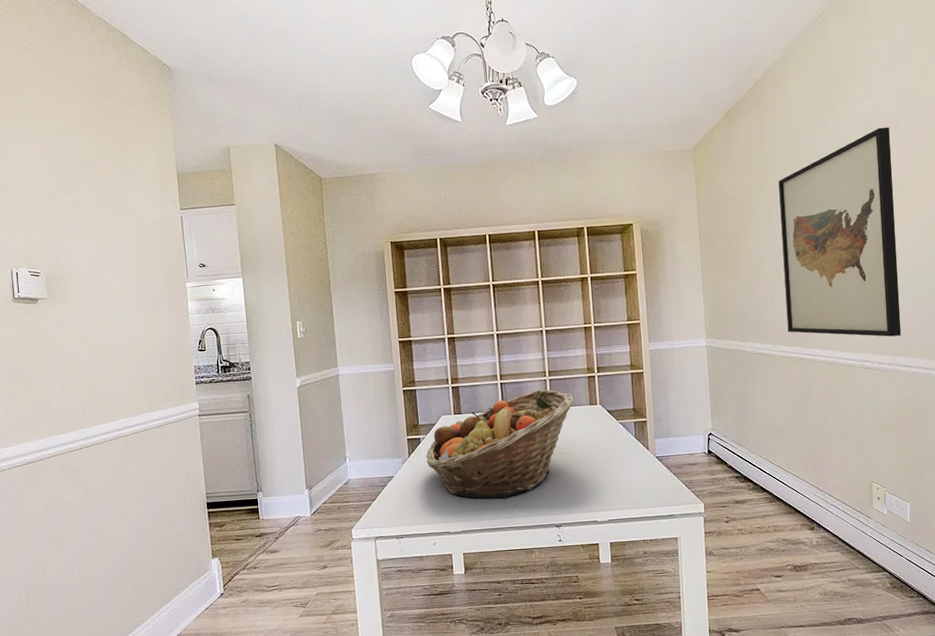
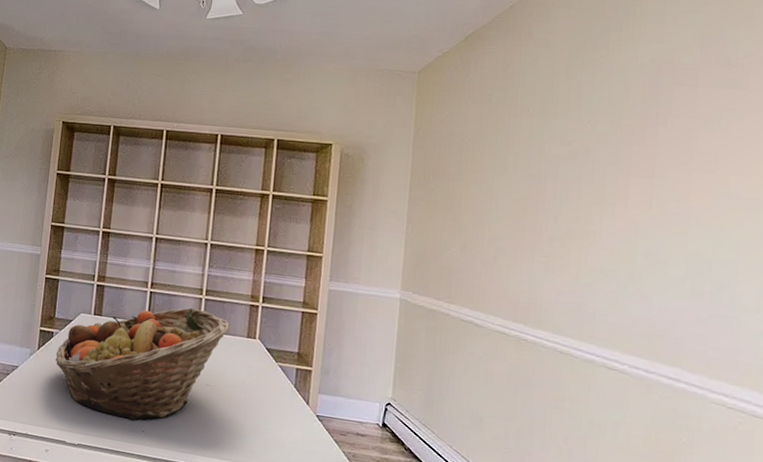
wall art: present [778,127,902,337] -> none [509,78,686,338]

